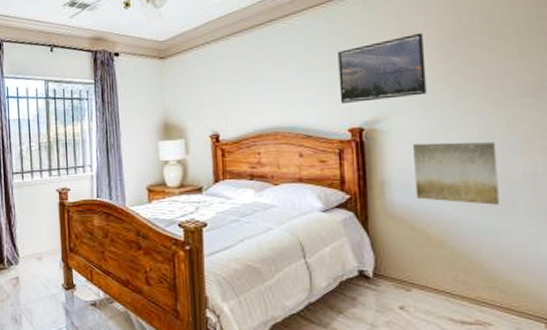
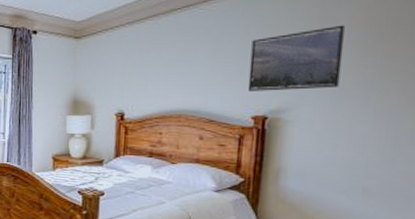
wall art: present [412,142,499,205] -> none [310,135,404,200]

